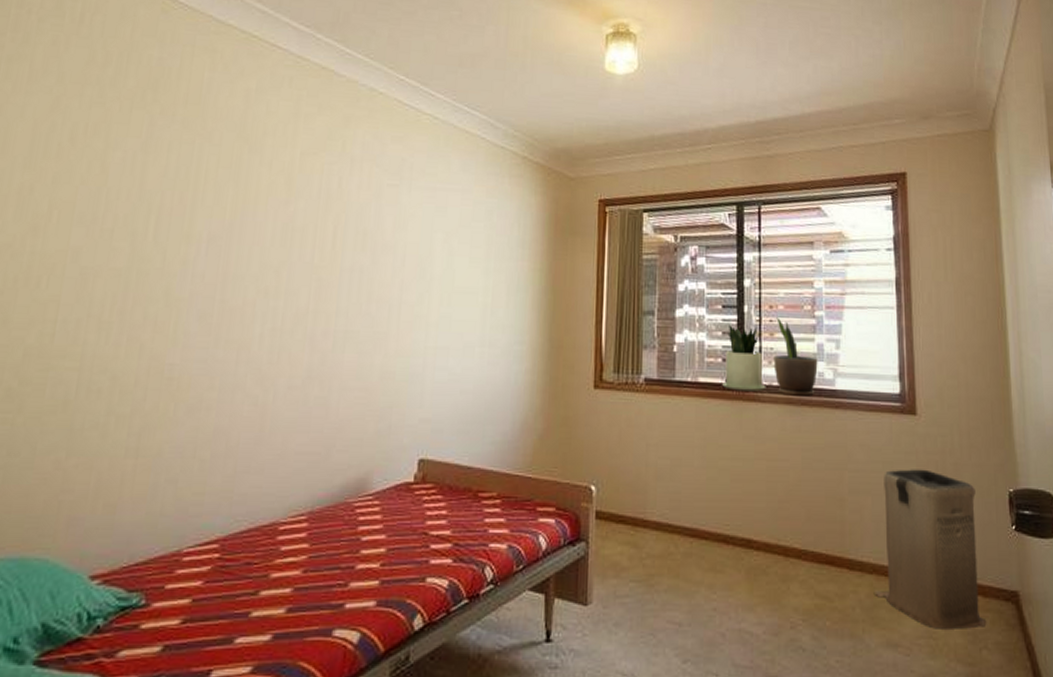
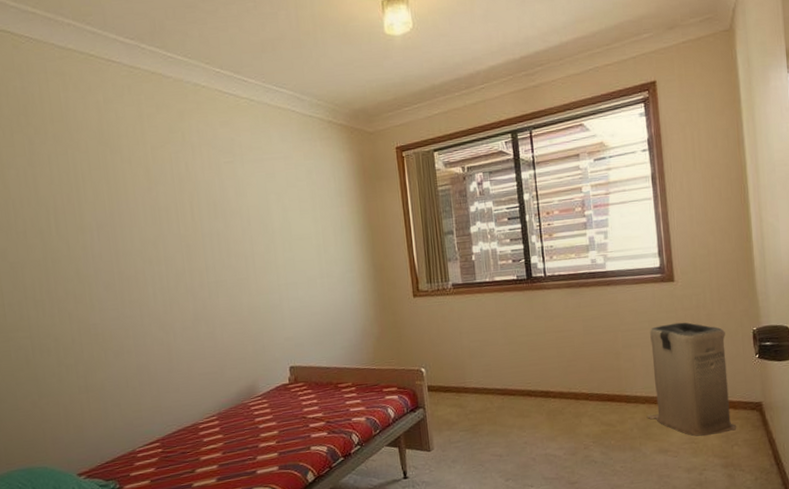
planter: present [722,324,766,392] -> none [514,230,550,284]
potted plant: present [773,317,818,398] -> none [553,221,591,282]

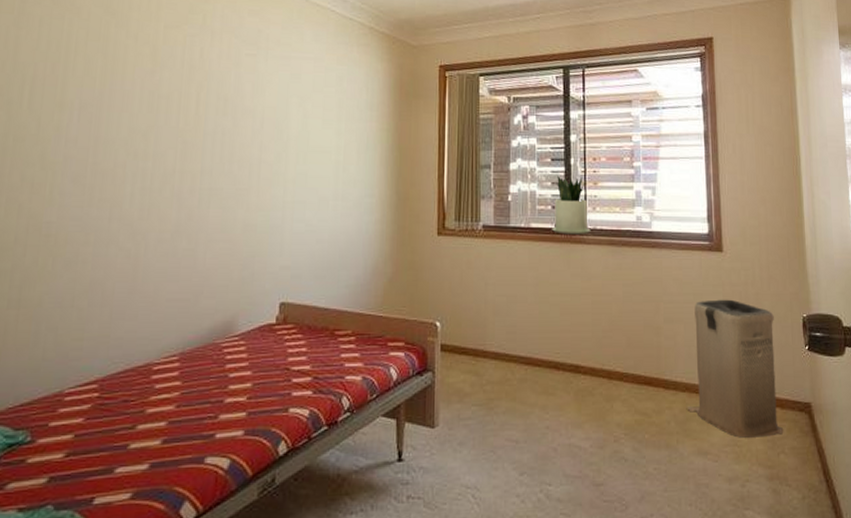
planter: none [514,230,550,284] -> present [552,176,591,235]

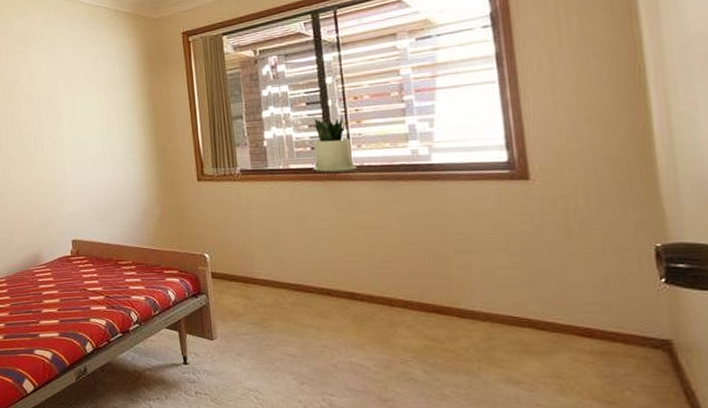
laundry basket: present [687,299,783,438] -> none [490,229,628,372]

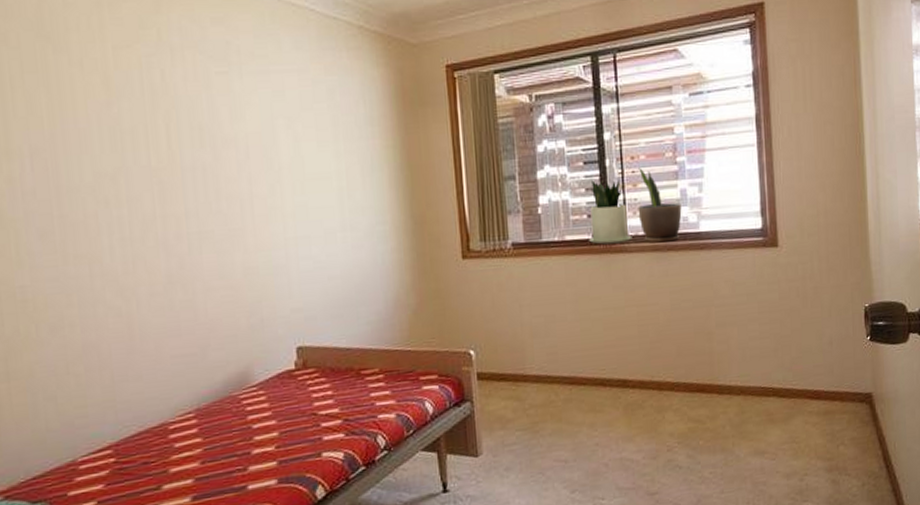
potted plant: none [362,106,411,174] -> present [638,168,682,244]

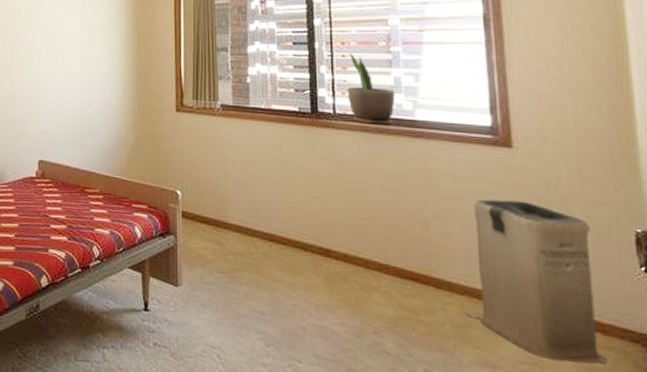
planter: present [589,178,632,245] -> none [295,59,340,119]
laundry basket: none [743,296,842,434] -> present [466,199,606,365]

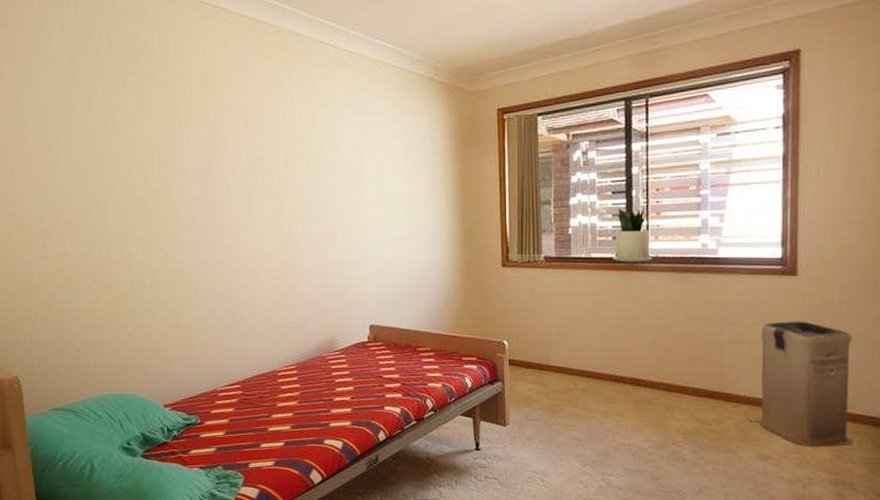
planter: none [295,59,340,119] -> present [613,207,653,263]
potted plant: present [347,53,396,127] -> none [660,199,702,266]

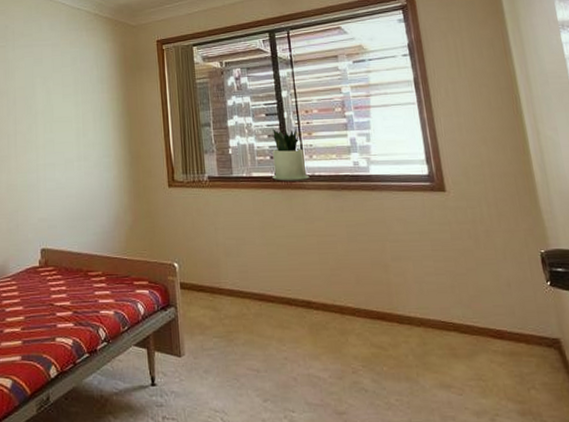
laundry basket: present [749,321,853,447] -> none [421,237,531,372]

